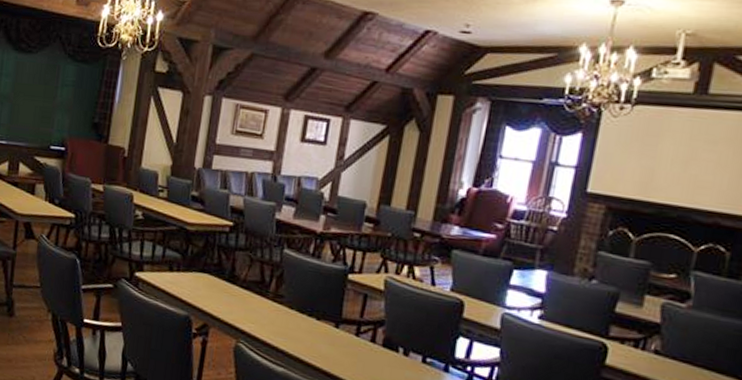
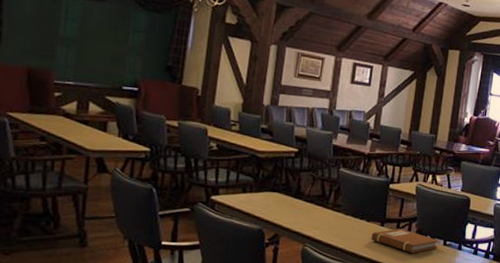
notebook: none [321,333,416,369] -> present [371,228,439,253]

